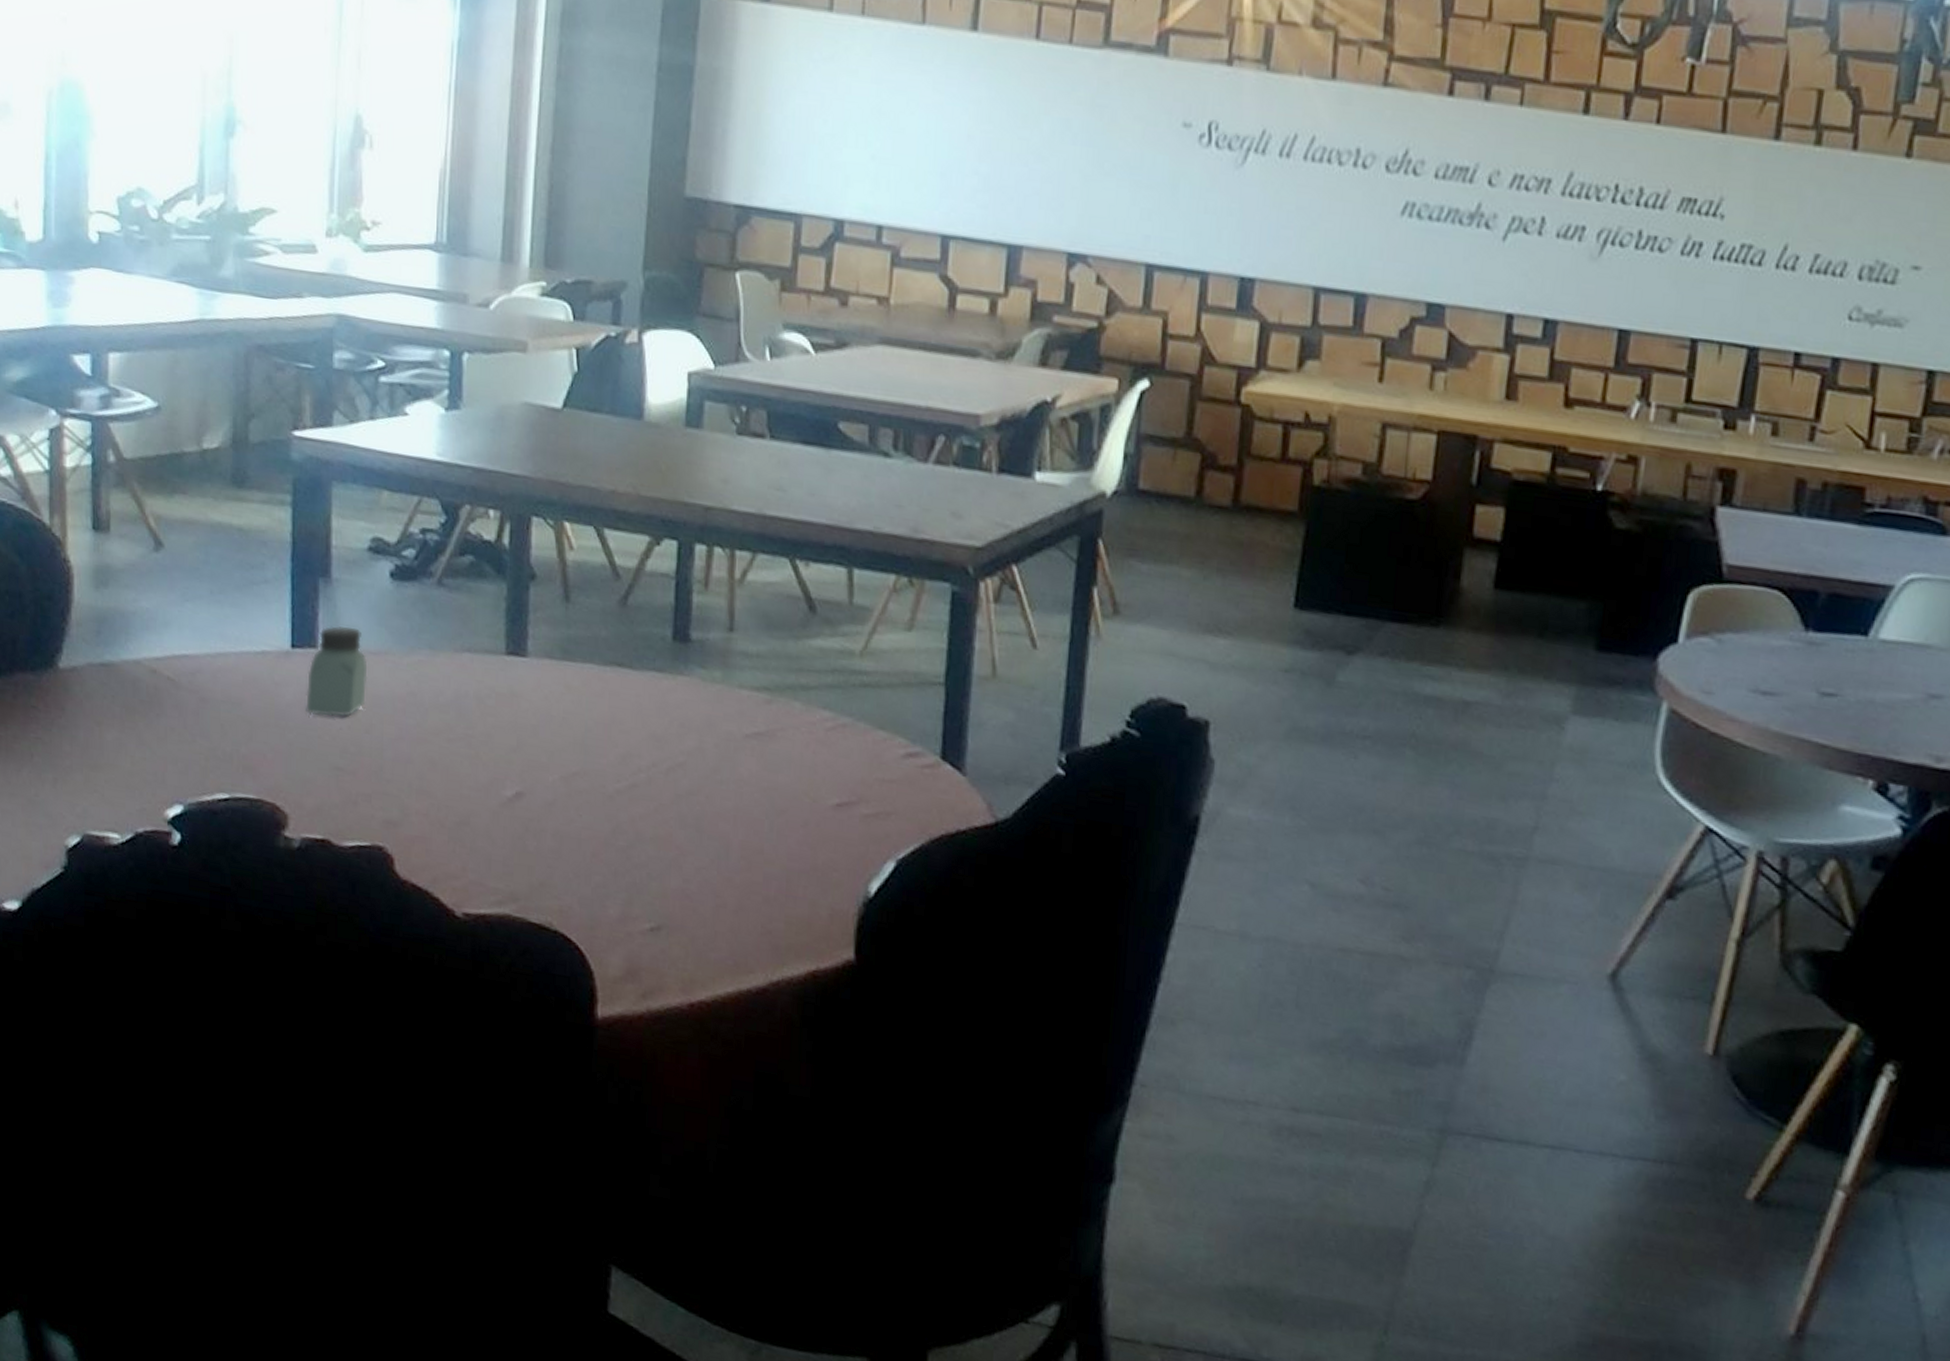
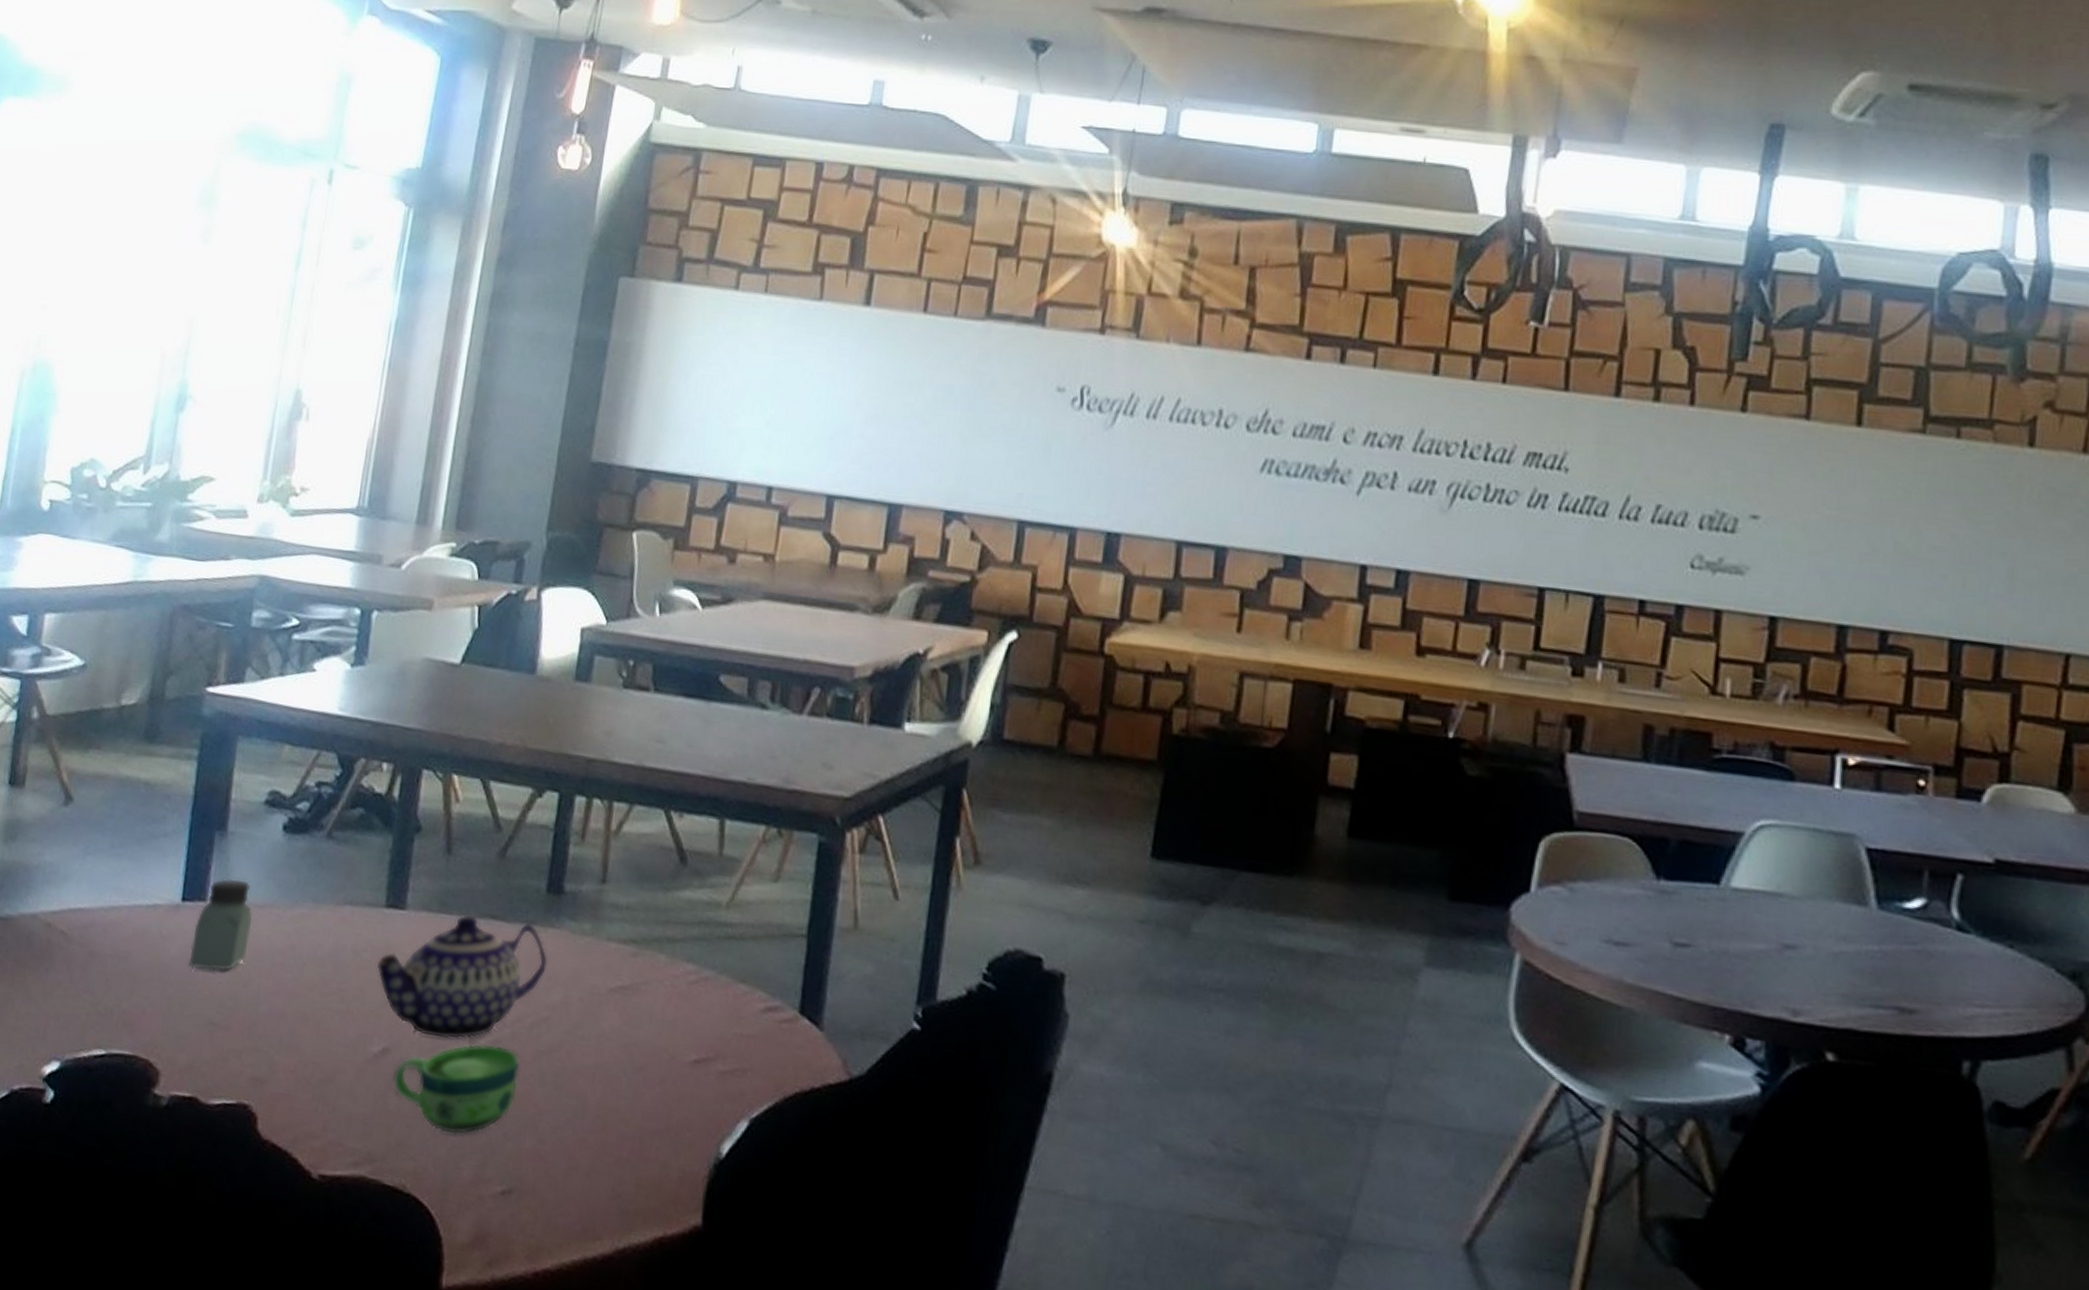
teapot: none [502,661,679,784] -> present [376,914,548,1039]
cup: none [529,788,658,875] -> present [392,1044,519,1135]

